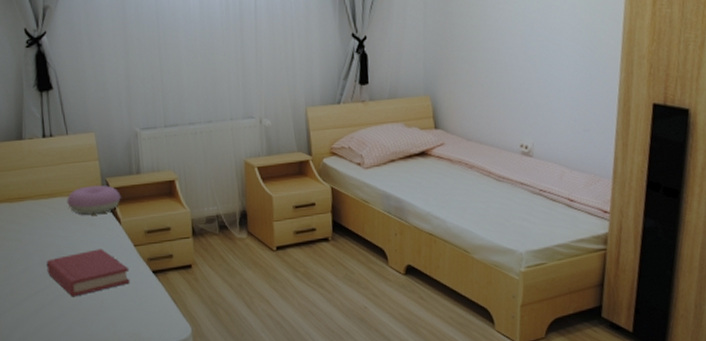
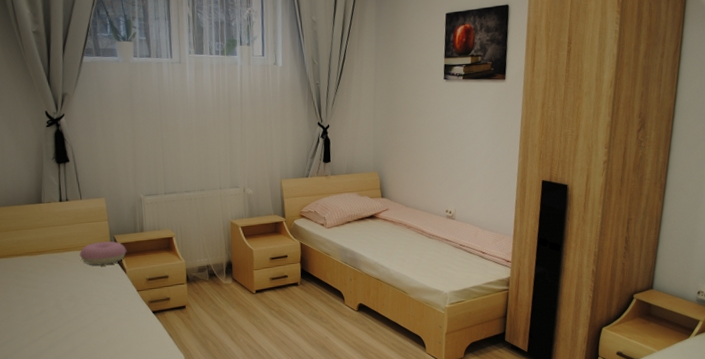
hardback book: present [46,249,130,297] -> none [60,293,133,334]

